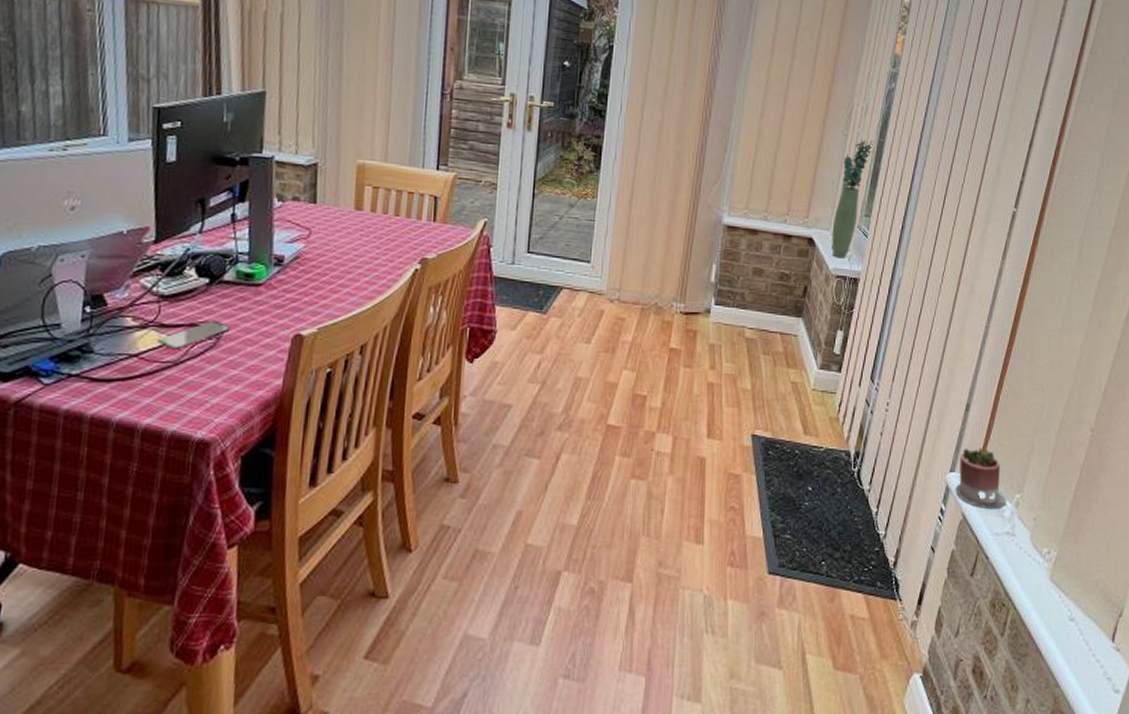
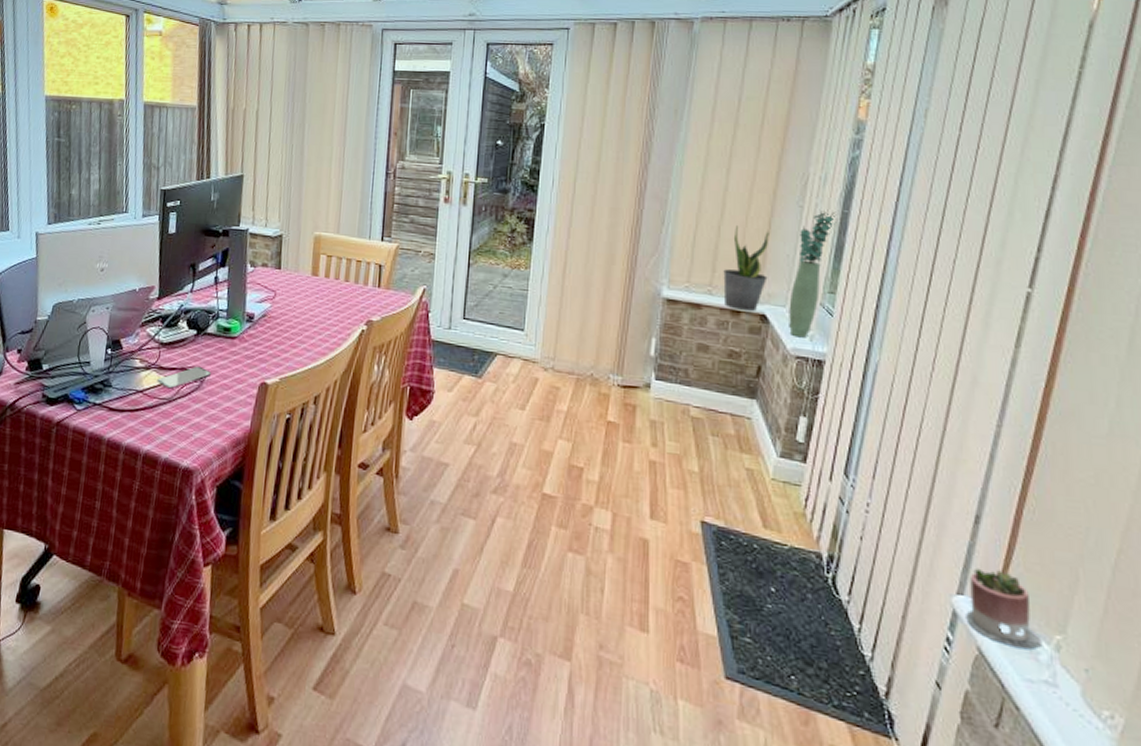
potted plant: none [777,153,818,236] -> present [723,226,769,312]

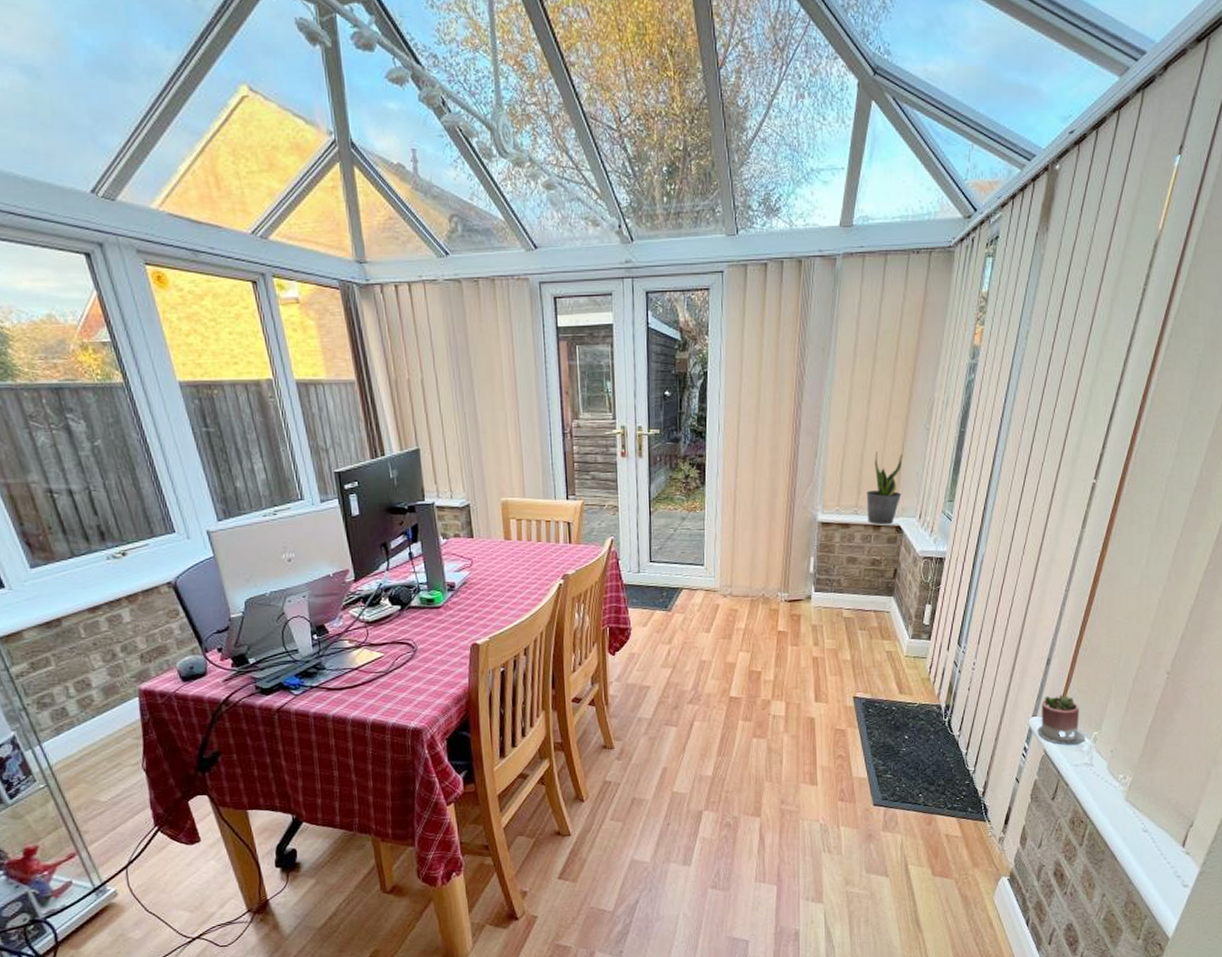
smartphone: present [157,366,212,389] -> none [370,637,423,662]
vase: present [789,210,837,338] -> none [918,430,955,542]

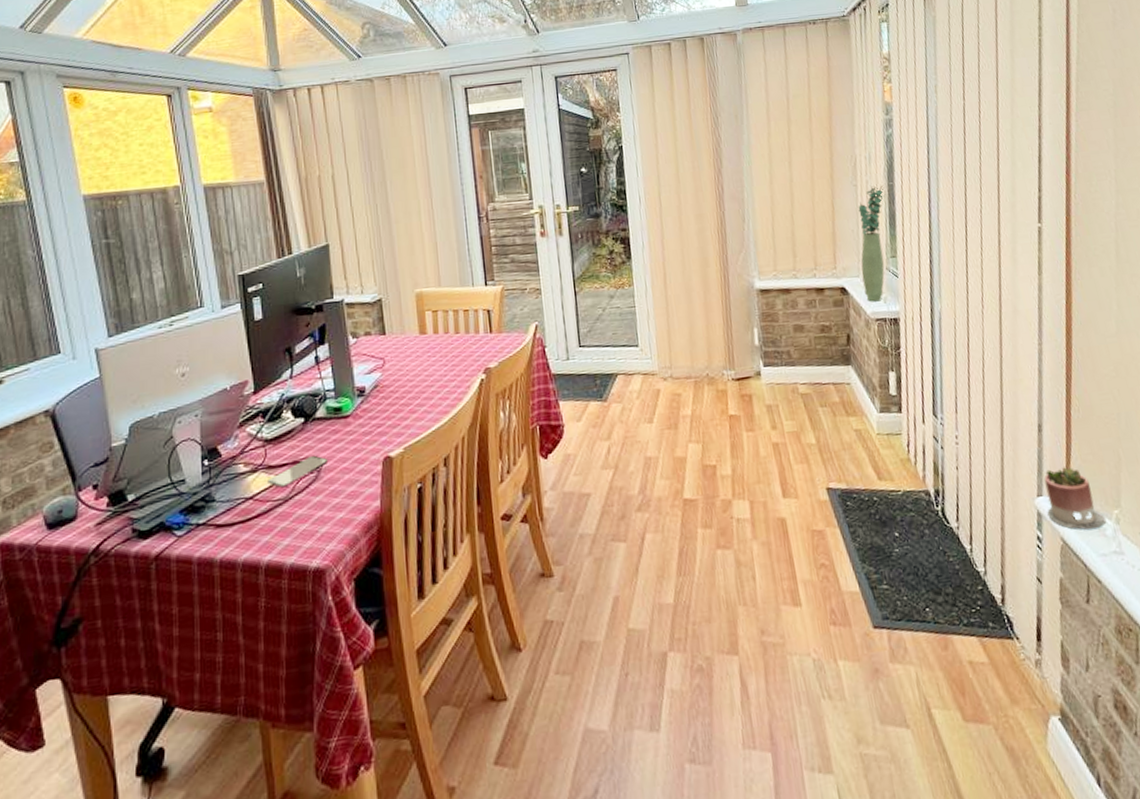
smartphone: none [370,637,423,662] -> present [267,455,329,488]
potted plant: present [866,451,903,525] -> none [802,212,841,288]
vase: none [918,430,955,542] -> present [858,185,886,302]

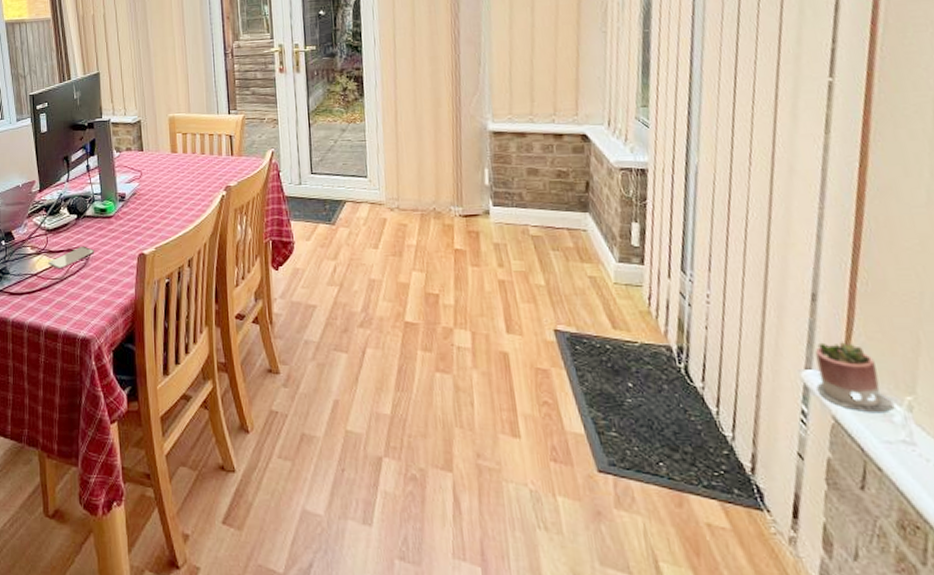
vase: present [858,185,886,302] -> none [606,32,640,151]

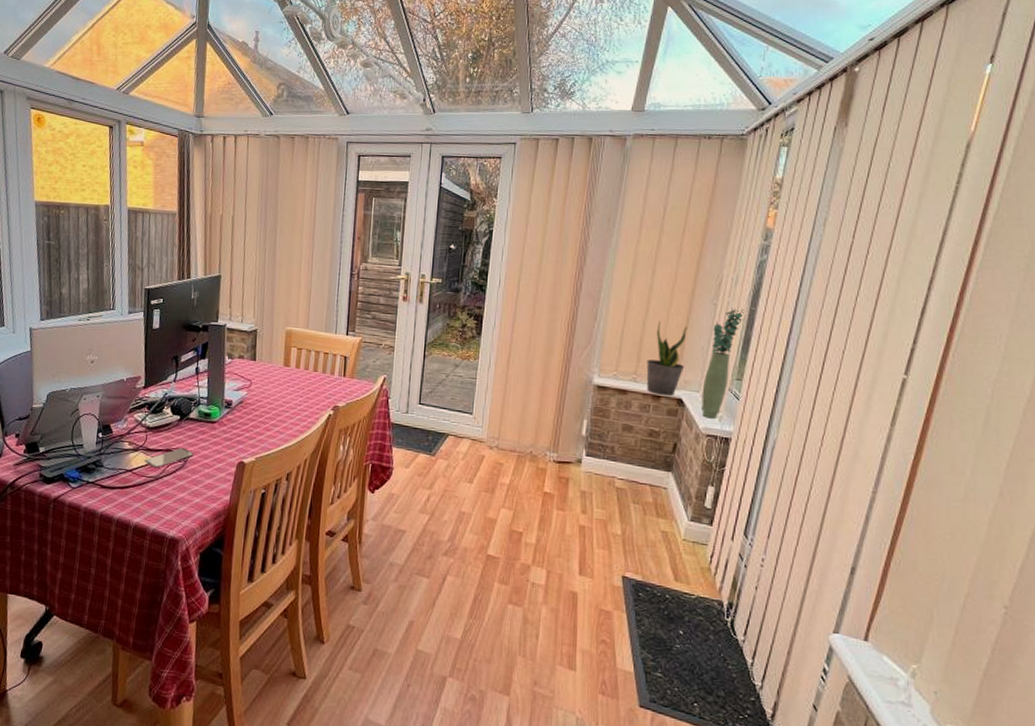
potted plant: none [541,57,583,134] -> present [646,321,687,397]
vase: none [606,32,640,151] -> present [701,308,745,419]
succulent planter: present [815,342,895,414] -> none [840,611,901,678]

